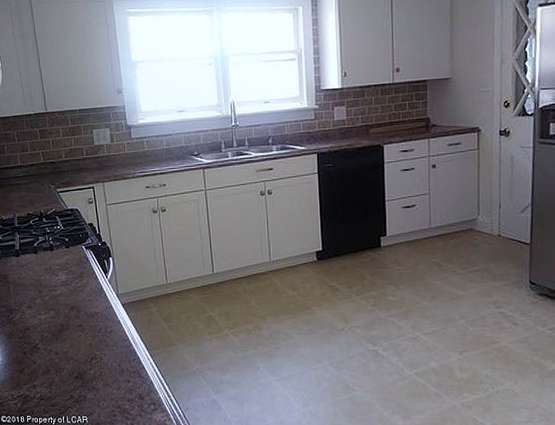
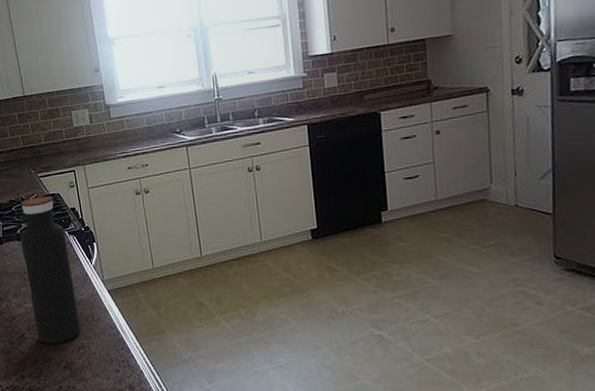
water bottle: none [37,211,94,355] -> present [20,196,82,344]

